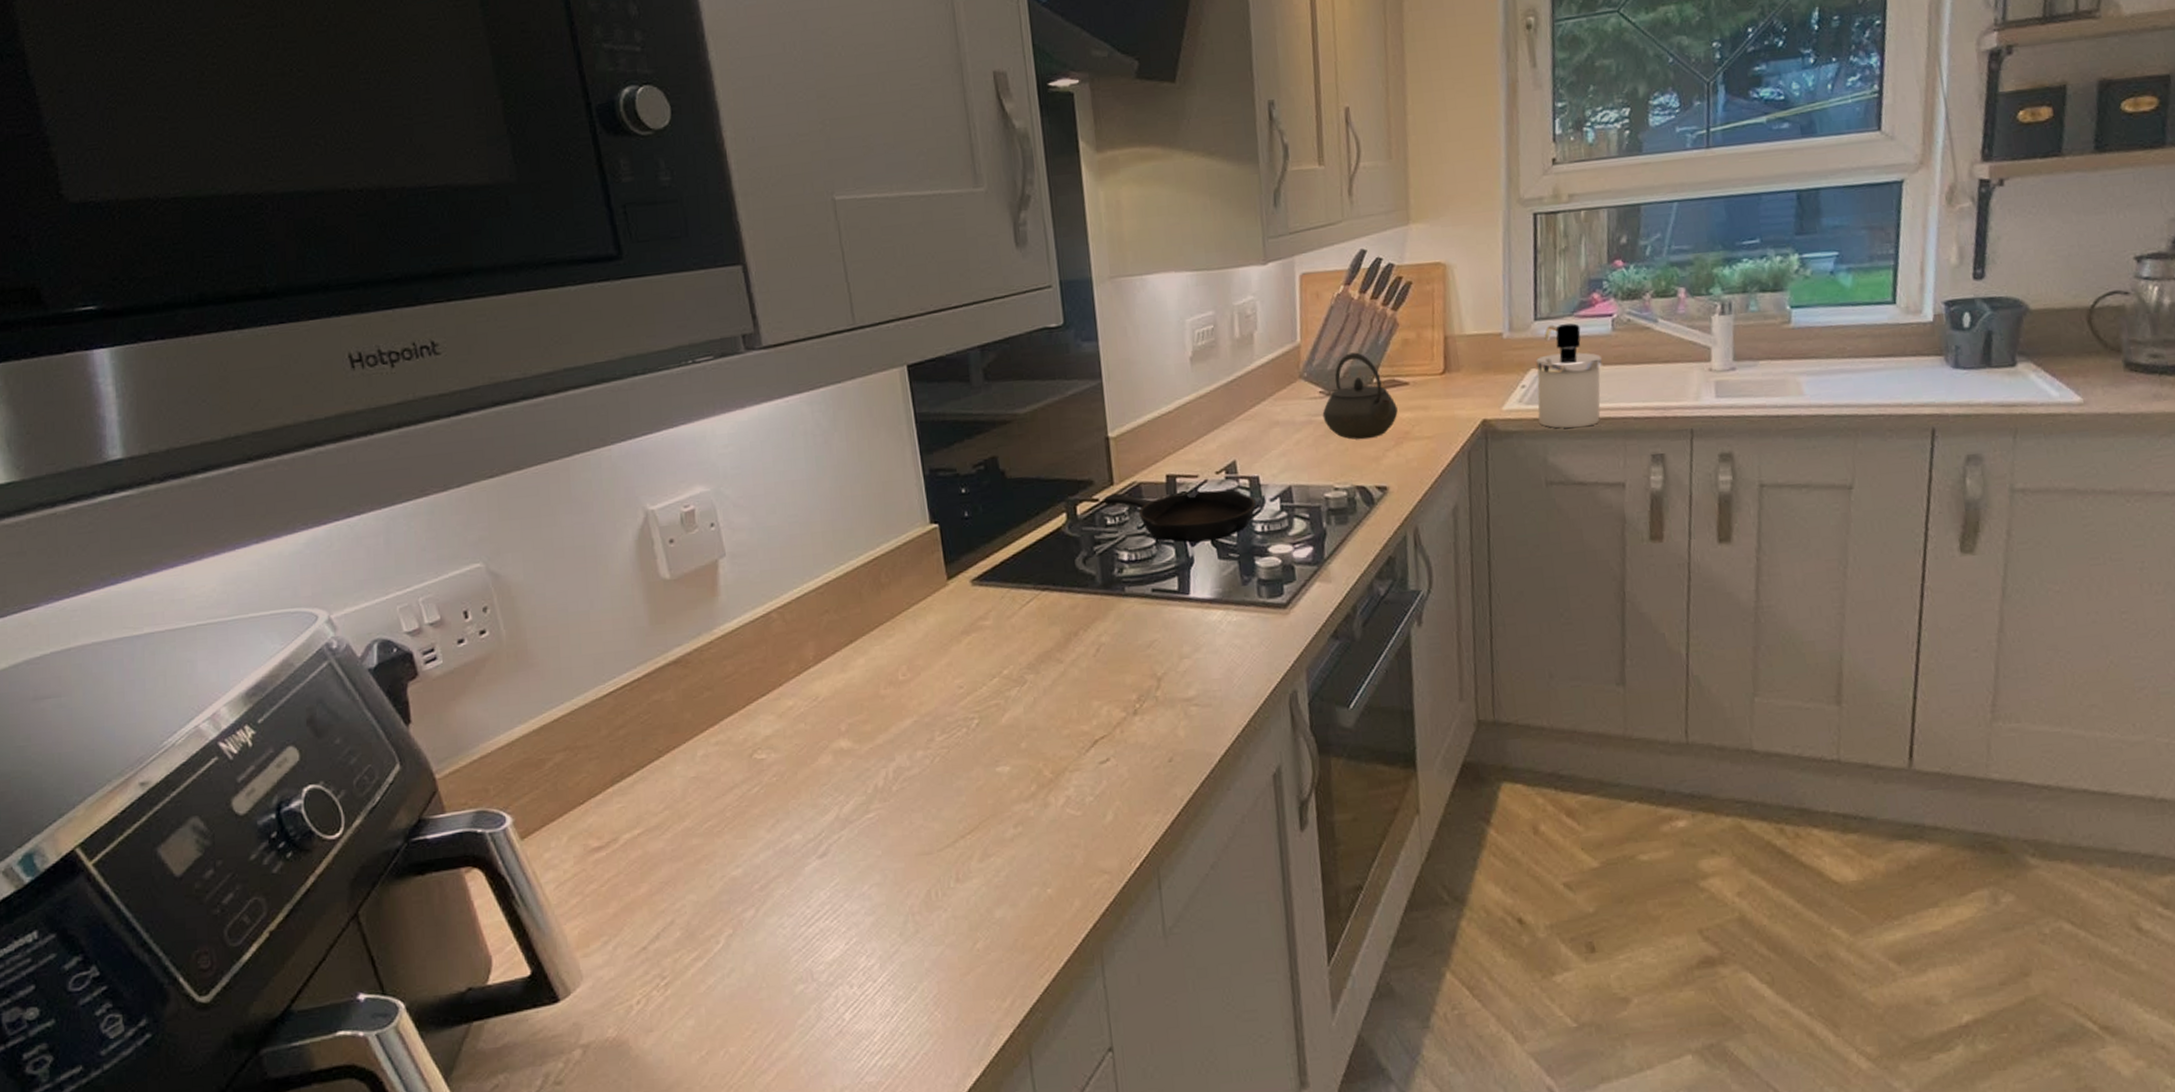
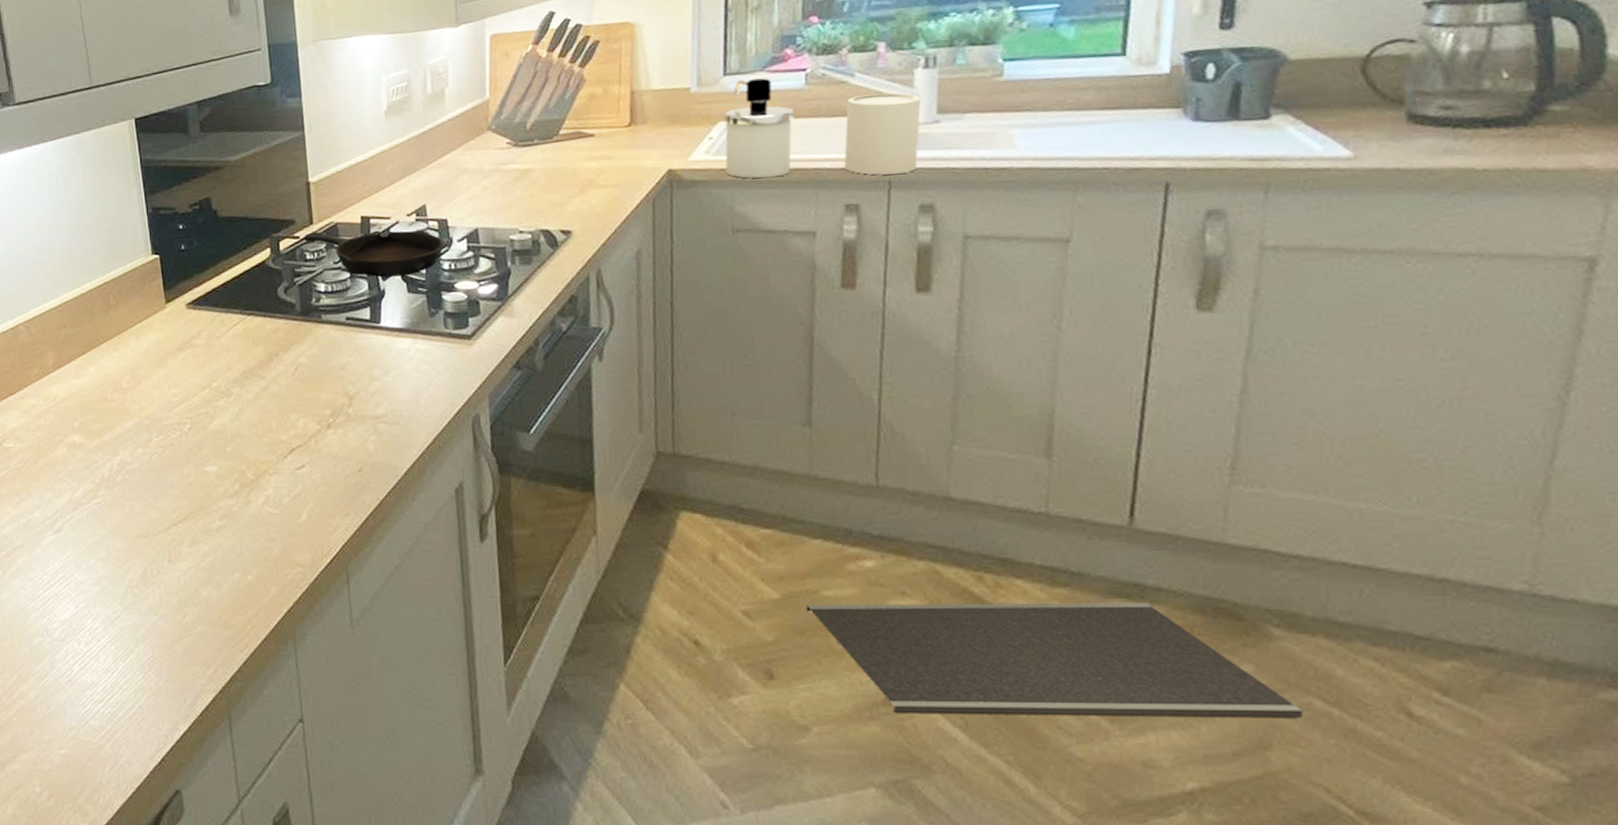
kettle: present [1322,352,1398,440] -> none [509,106,583,187]
door mat: none [1624,842,2056,975] -> present [806,603,1303,717]
pen holder: none [1649,339,1719,424] -> present [844,93,922,176]

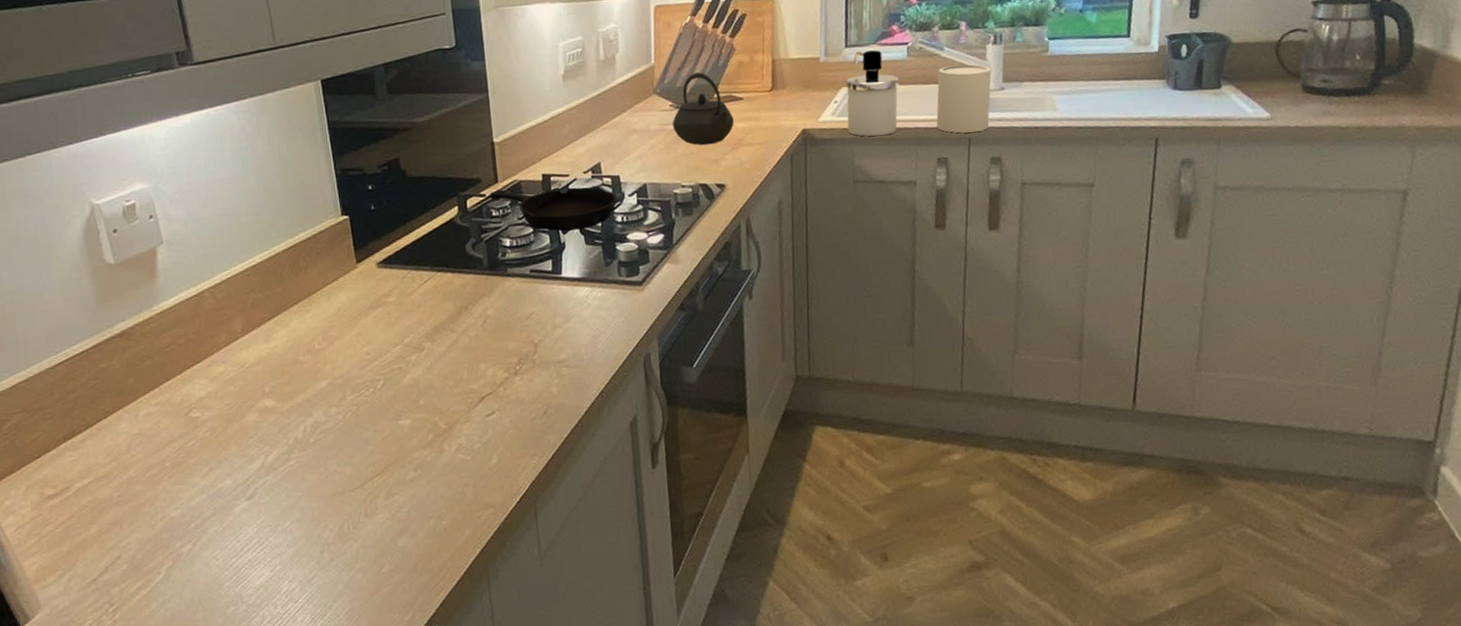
kettle: none [509,106,583,187] -> present [672,72,734,145]
door mat: present [806,603,1303,717] -> none [911,468,1241,577]

